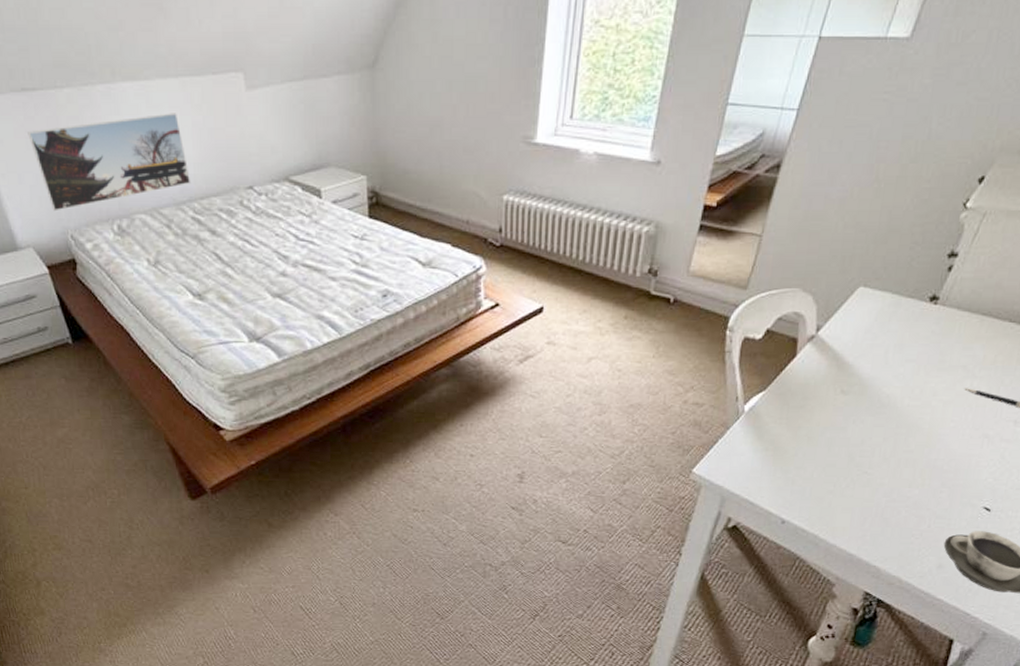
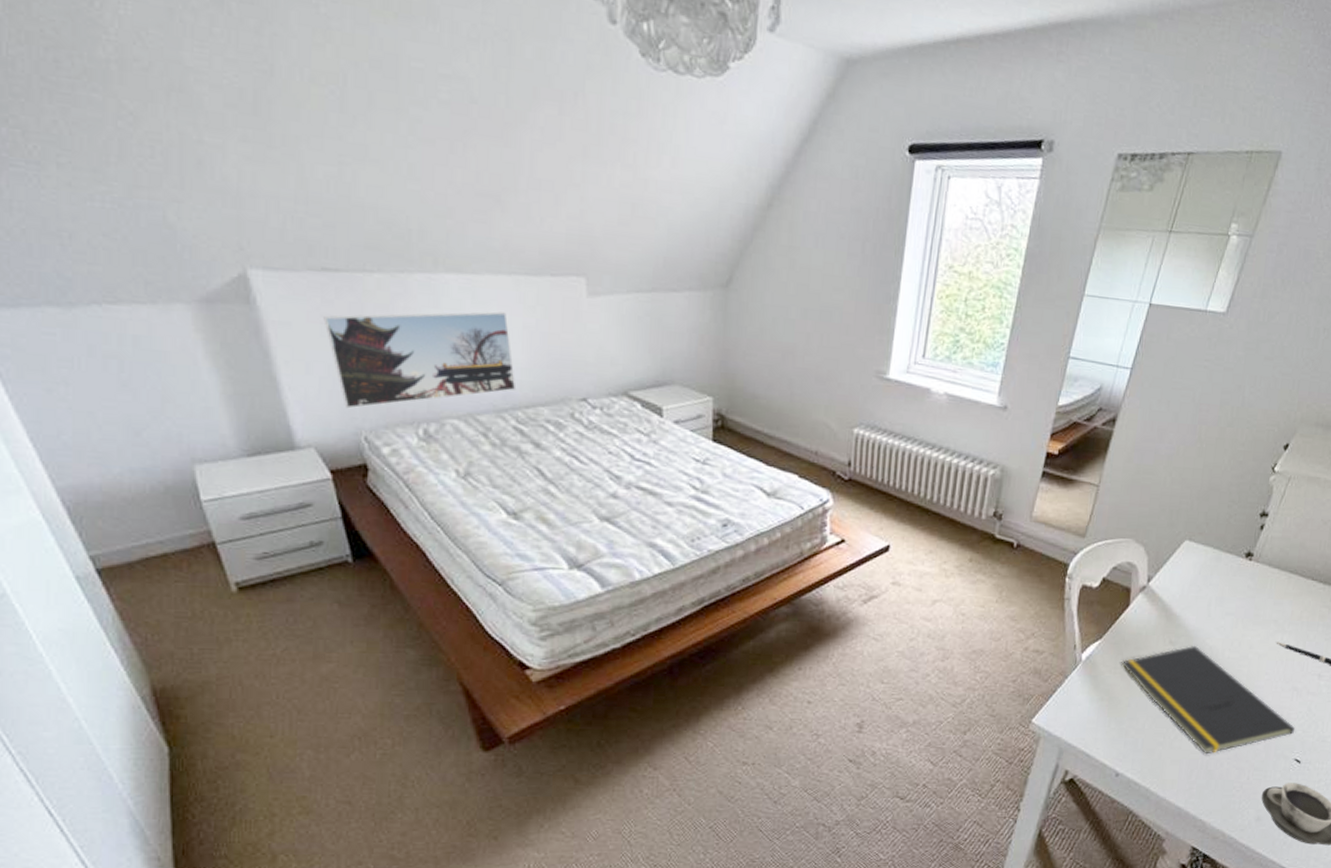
notepad: none [787,395,986,503] -> present [1121,646,1296,755]

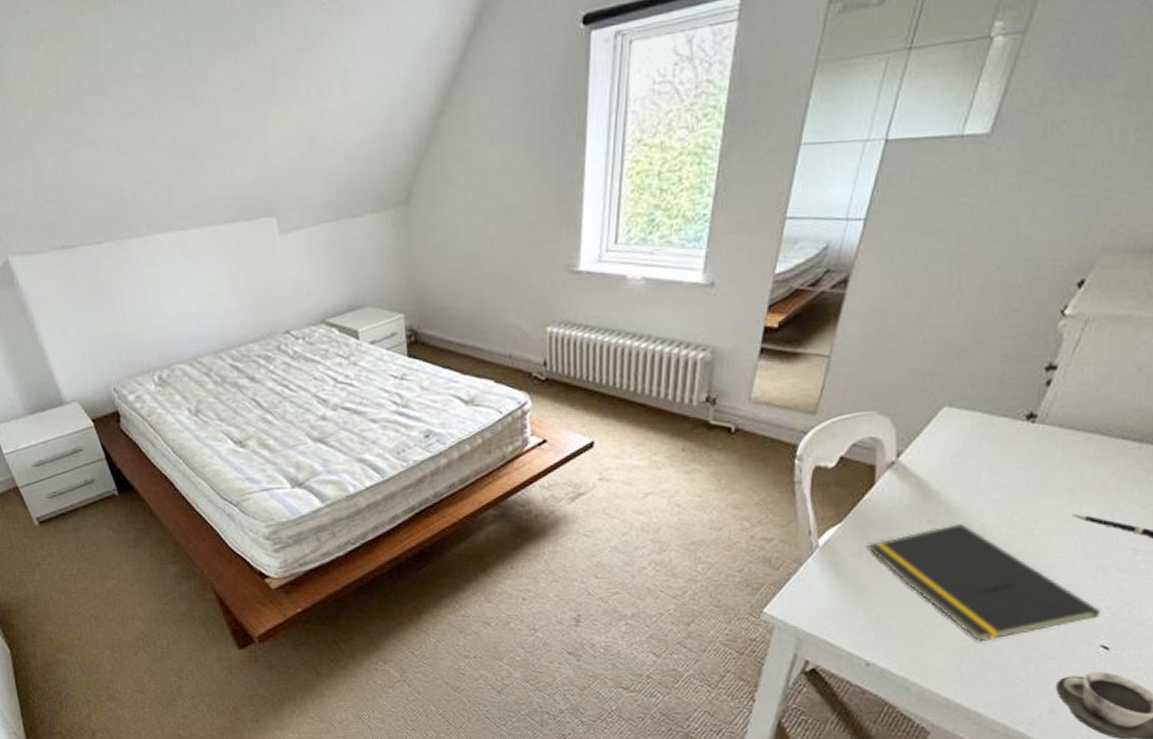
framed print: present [323,312,516,409] -> none [69,261,229,365]

